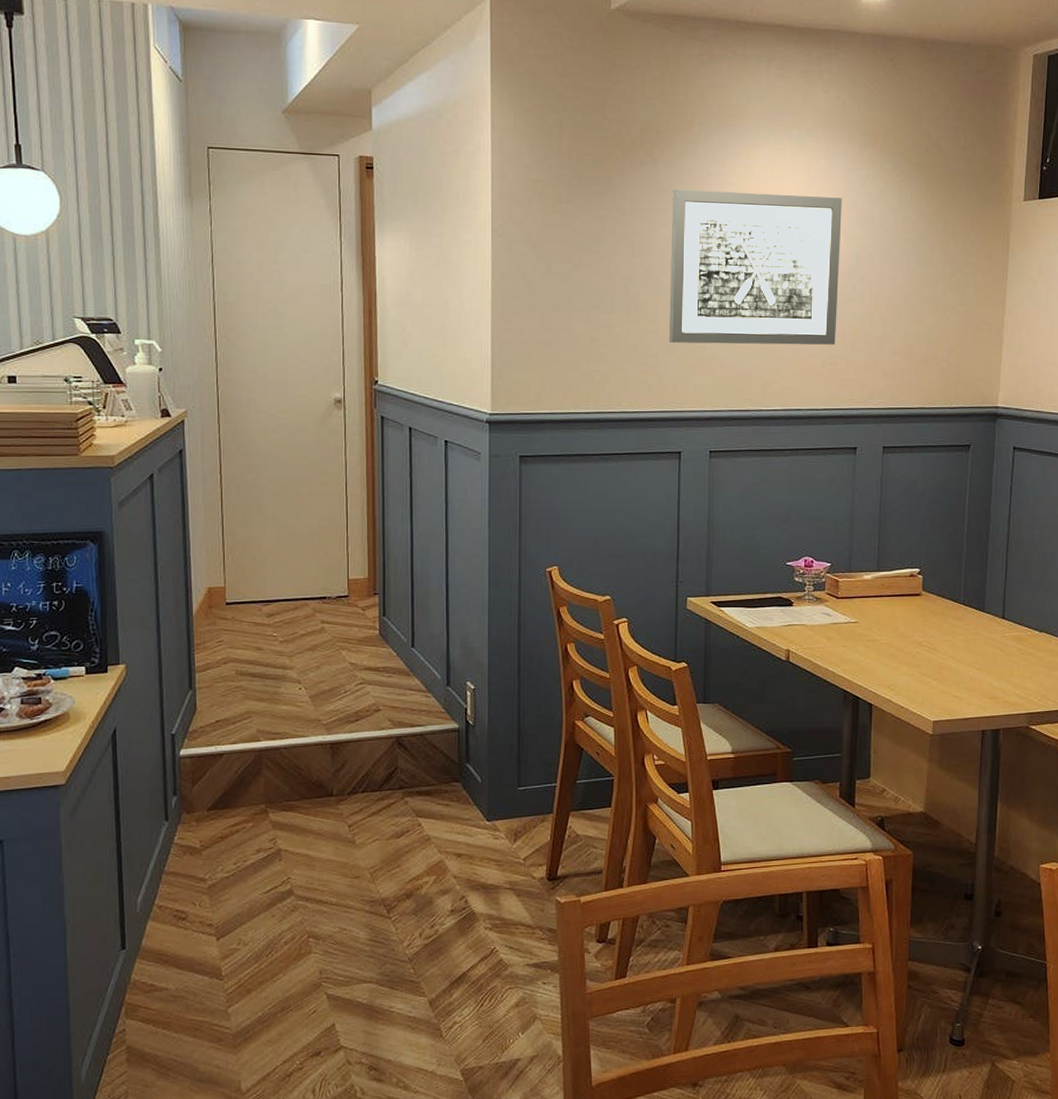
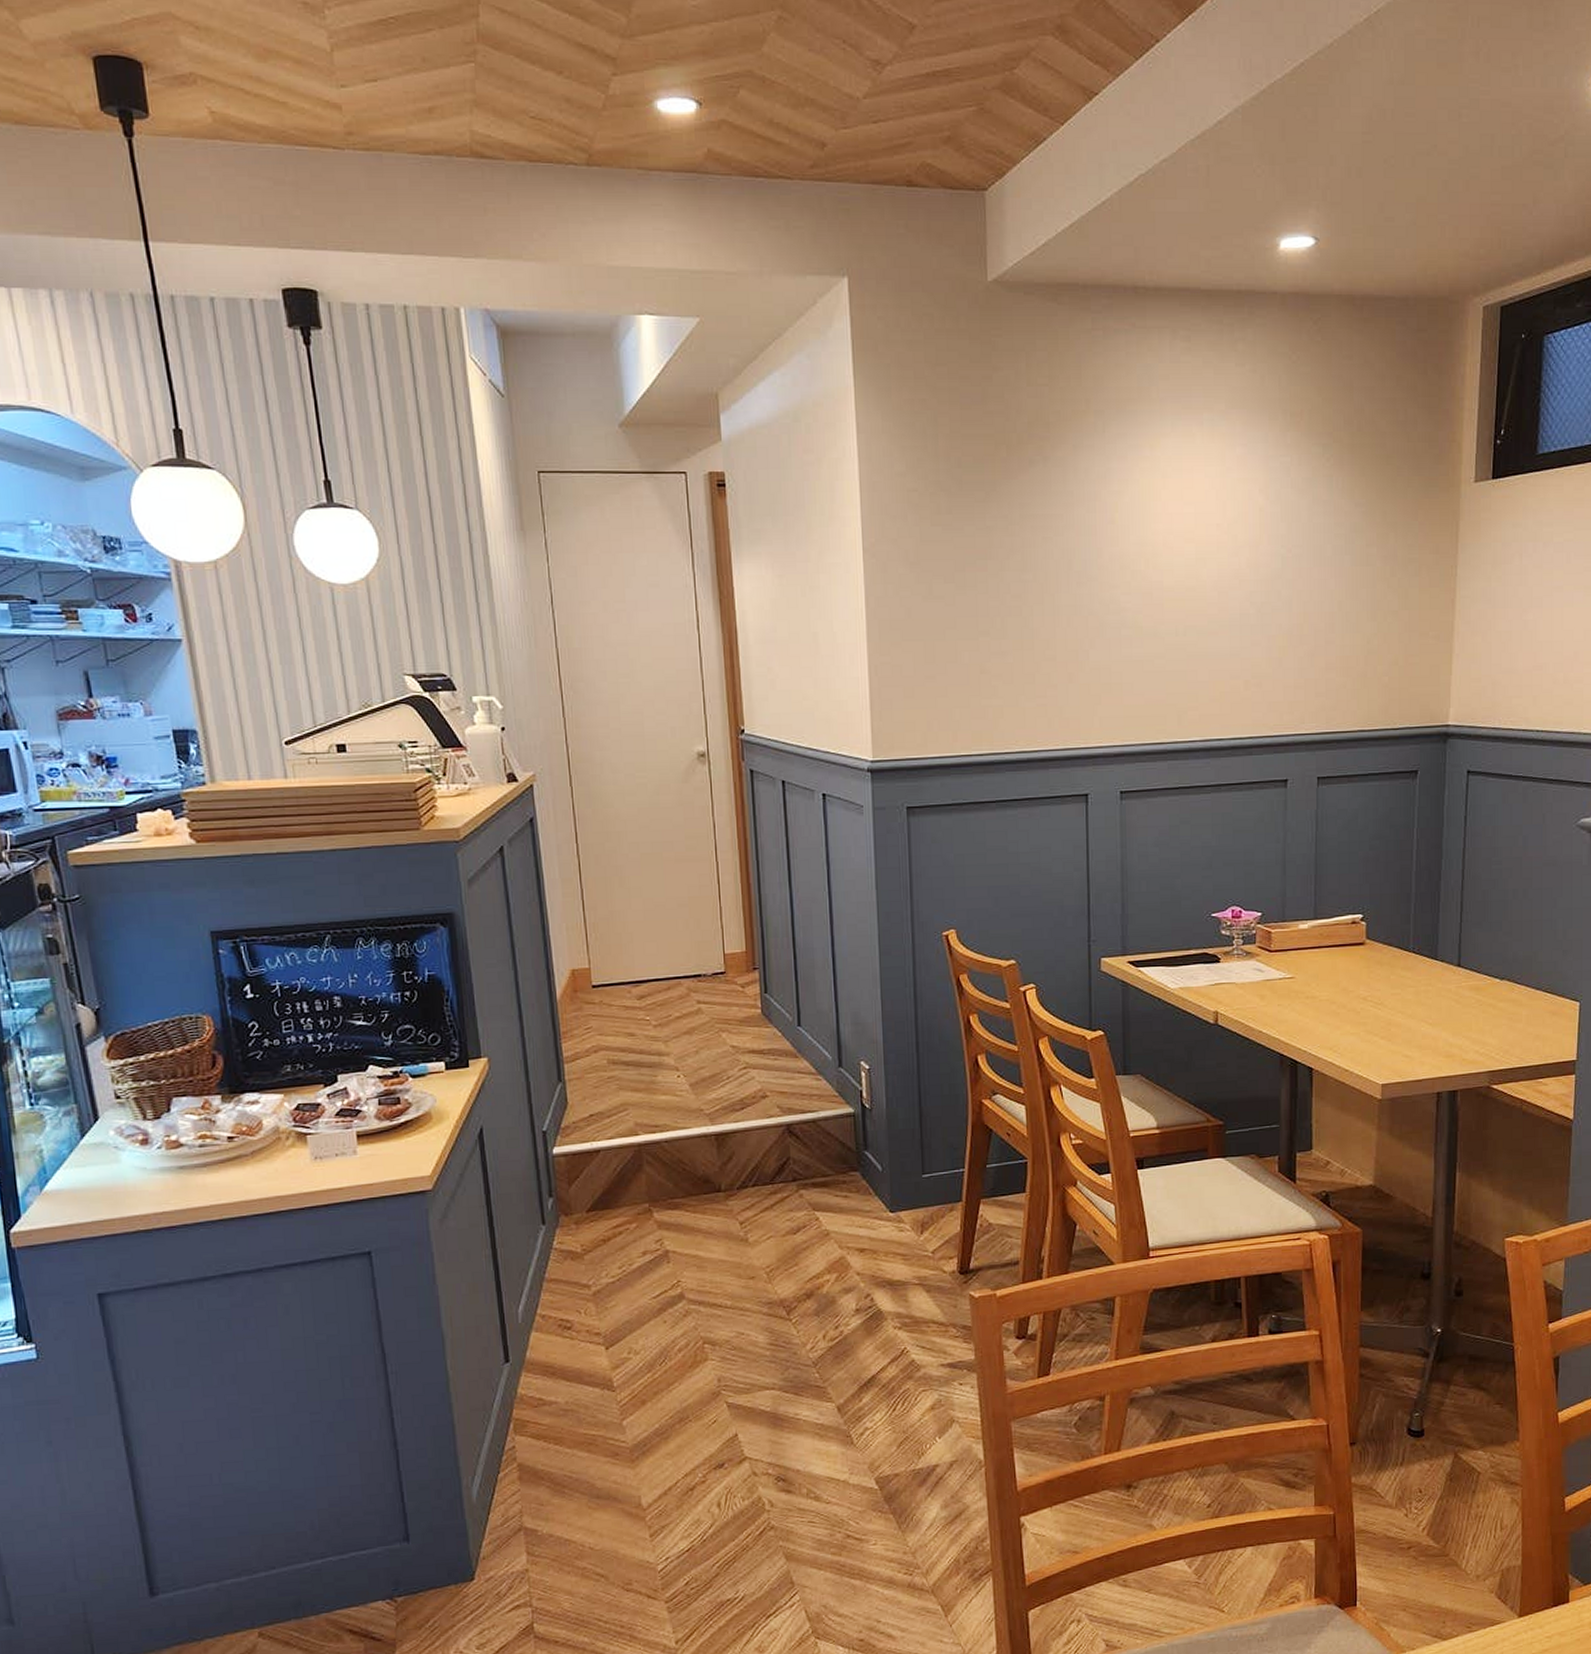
wall art: present [669,189,842,345] -> none [1067,489,1263,670]

